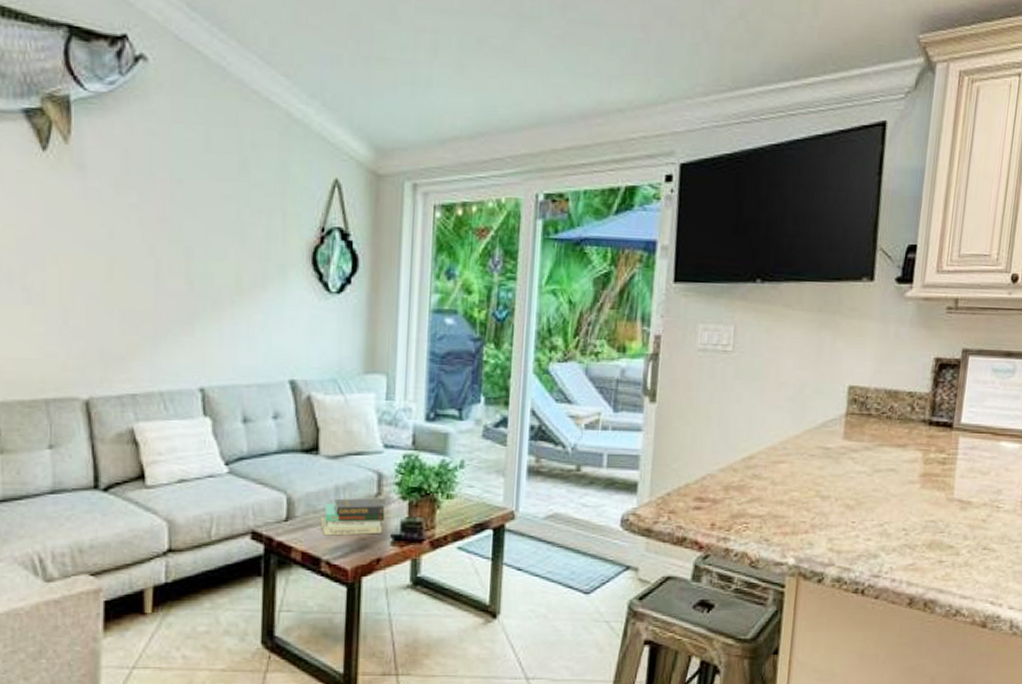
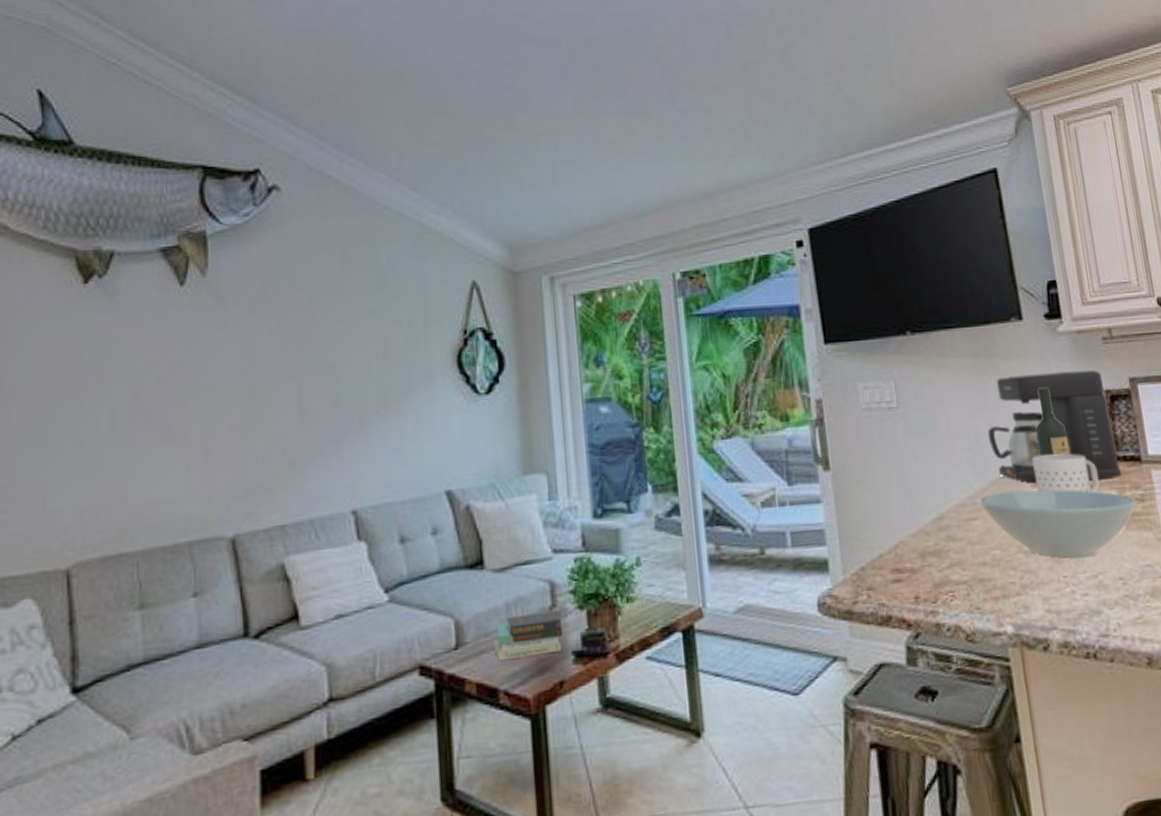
bowl: none [790,441,936,508] -> present [979,489,1136,558]
coffee maker: none [812,334,937,441] -> present [987,370,1123,483]
mug: none [847,412,908,452] -> present [1032,453,1100,493]
wine bottle: none [856,350,889,415] -> present [1035,388,1071,457]

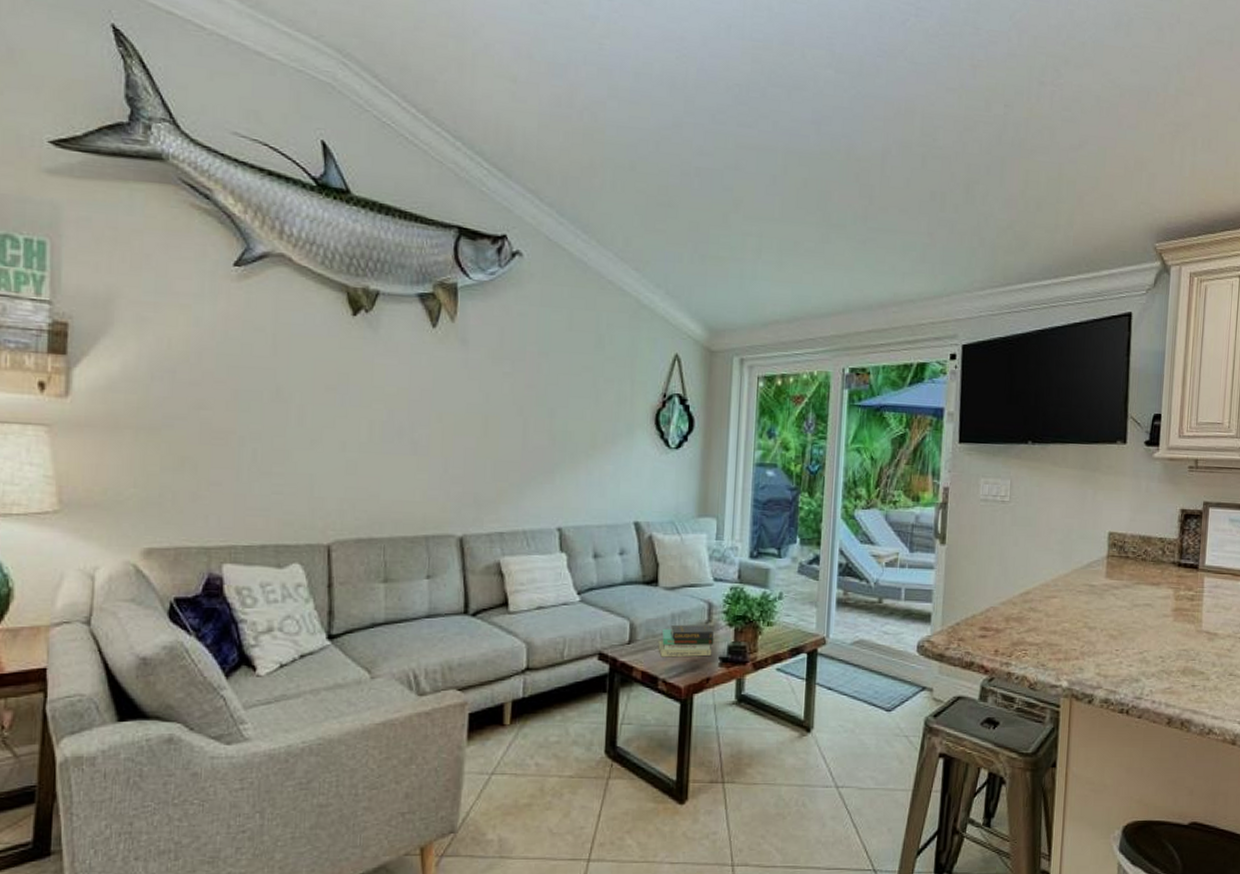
bowl: present [979,489,1136,558] -> none [1061,579,1186,638]
coffee maker: present [987,370,1123,483] -> none [1078,488,1182,580]
mug: present [1032,453,1100,493] -> none [1109,554,1161,589]
wine bottle: present [1035,388,1071,457] -> none [1116,501,1143,558]

